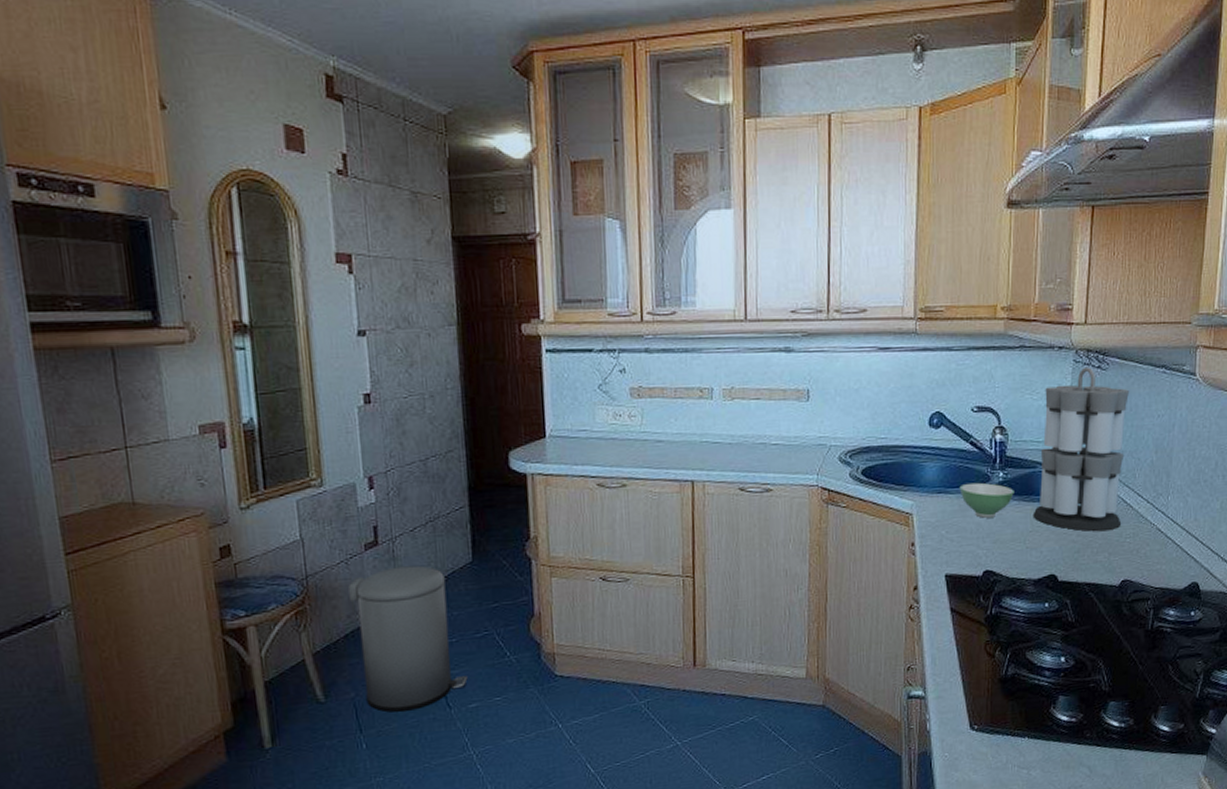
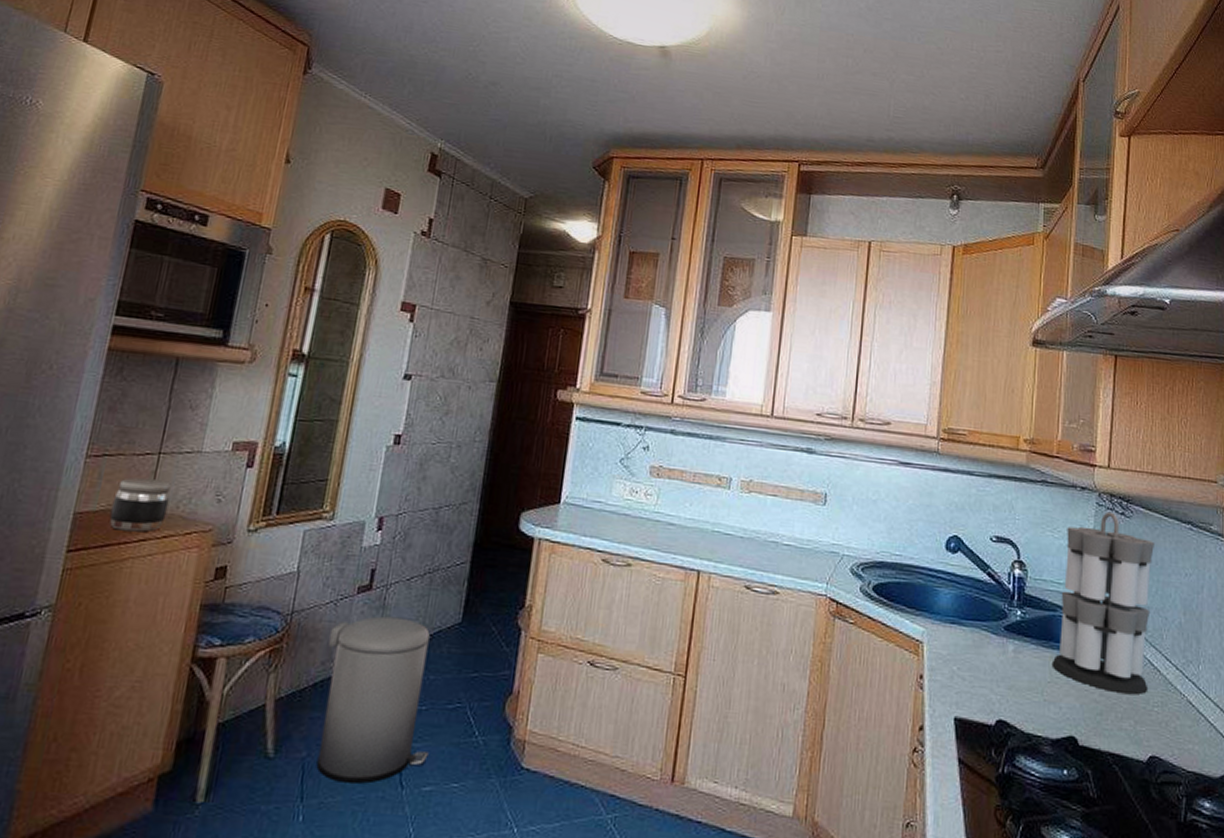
jar: none [93,472,154,528] -> present [109,477,171,533]
bowl: present [959,482,1014,518] -> none [974,617,1032,660]

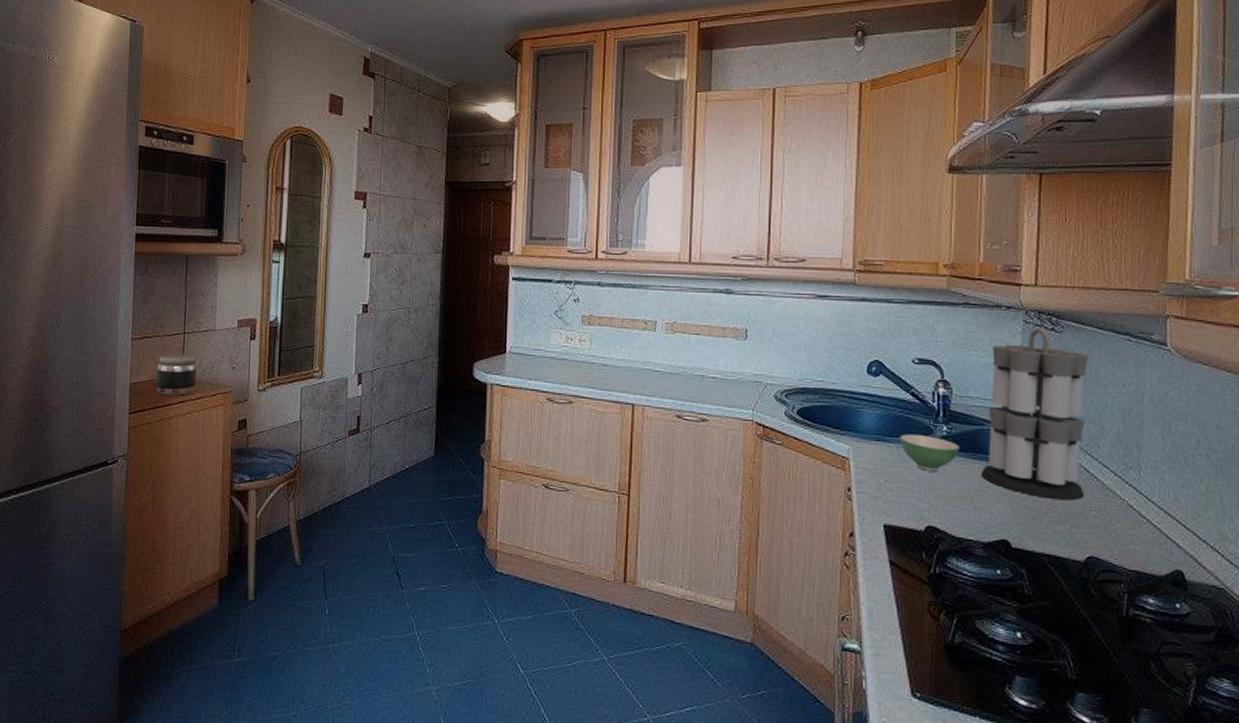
pedal bin: present [316,616,430,784] -> none [331,453,420,585]
bowl: none [974,617,1032,660] -> present [899,433,960,471]

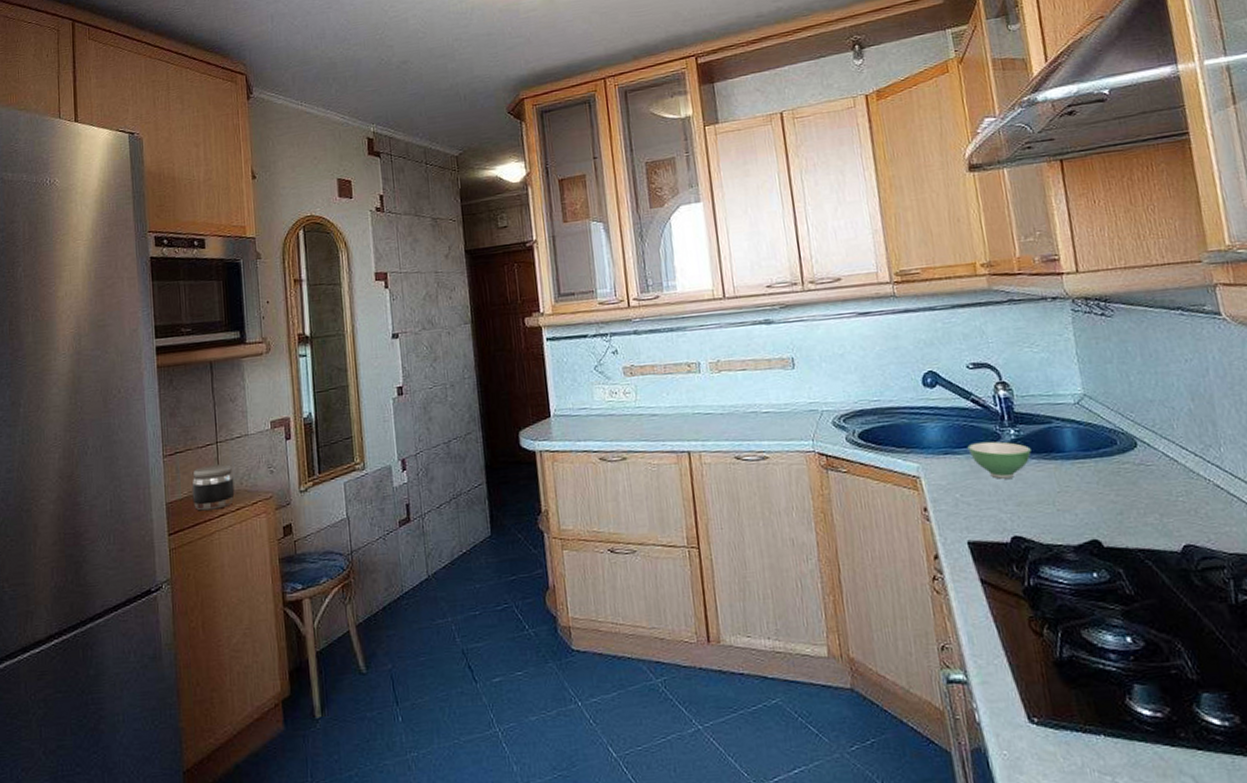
spice rack: present [980,328,1088,500] -> none [1045,315,1168,490]

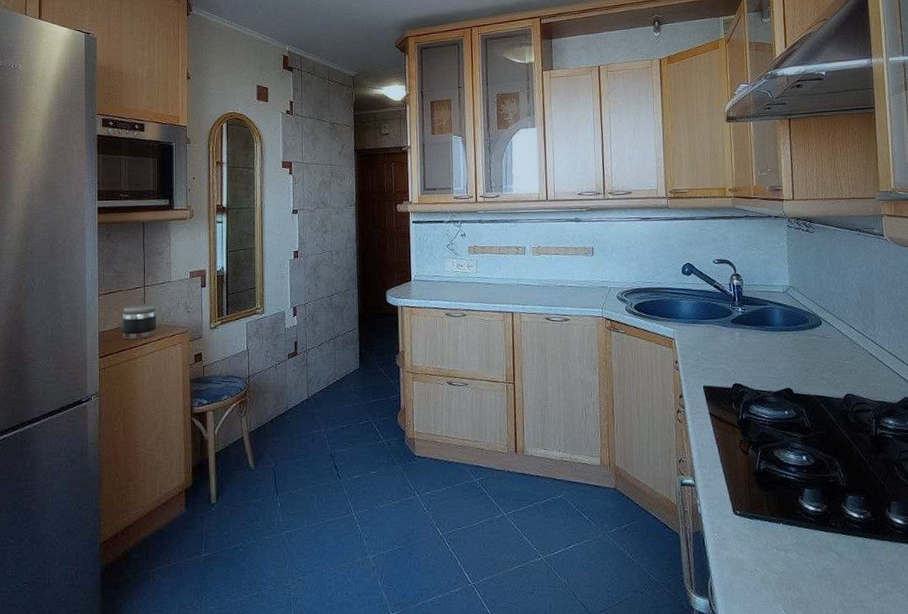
bowl: present [967,441,1031,479] -> none [709,315,752,343]

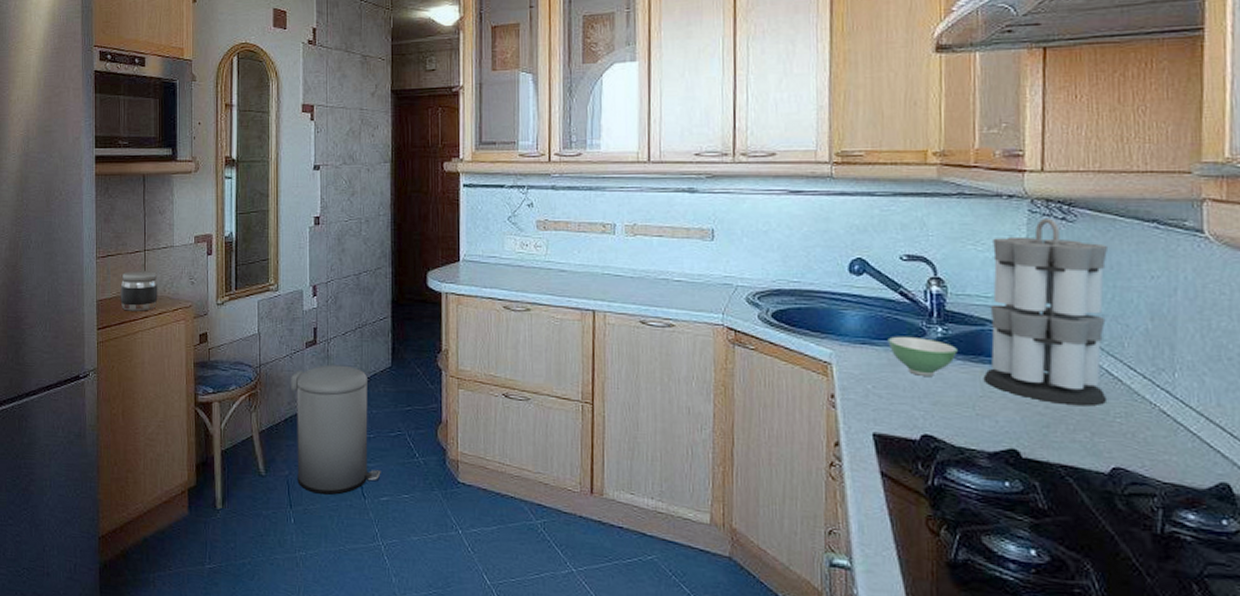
pedal bin: none [276,370,353,480] -> present [291,364,381,495]
bowl: none [709,315,752,343] -> present [887,336,958,376]
spice rack: none [768,230,840,354] -> present [983,218,1108,405]

